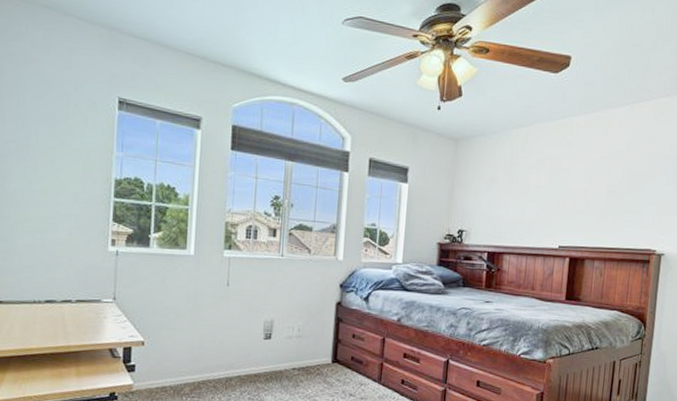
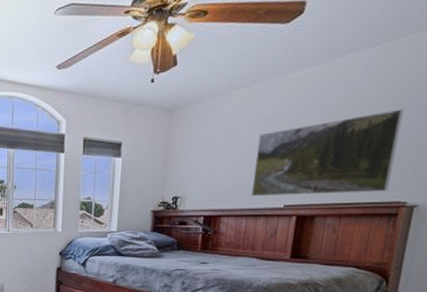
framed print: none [530,164,650,239] -> present [251,109,404,197]

